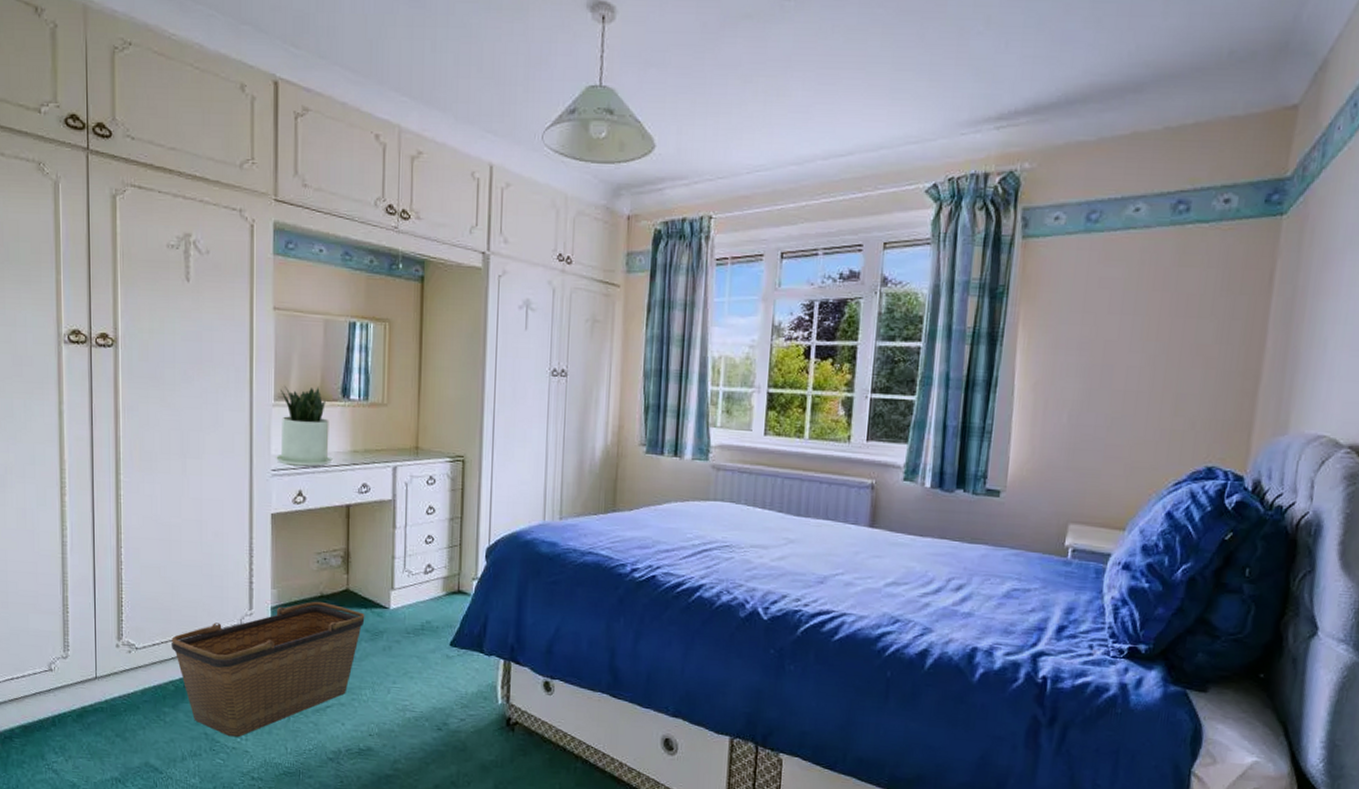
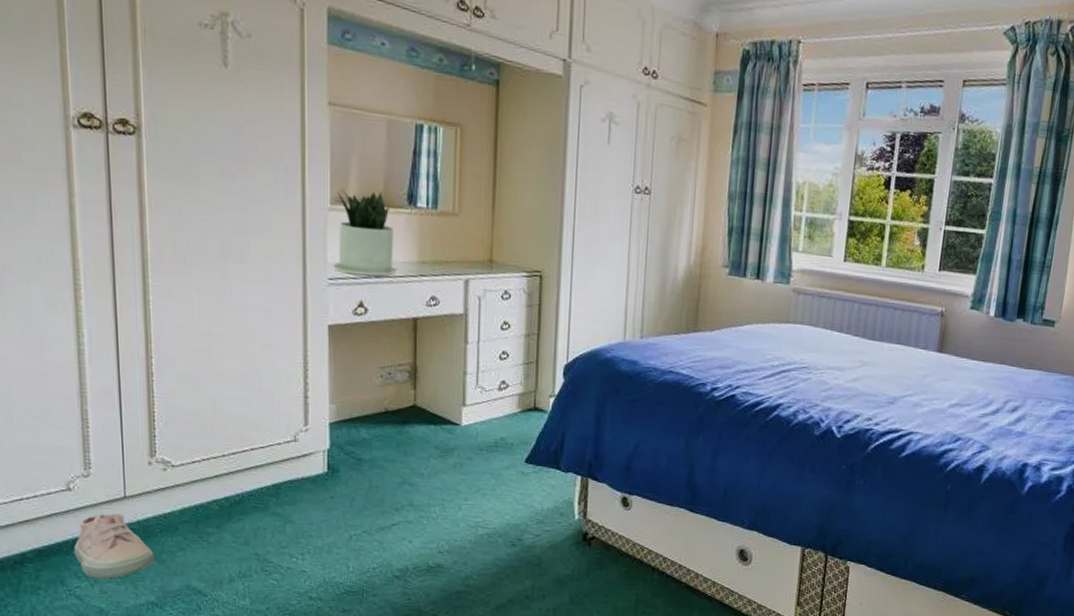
shoe: none [53,693,119,755] -> present [73,513,155,580]
bicycle basket: present [172,601,365,738] -> none [214,417,434,557]

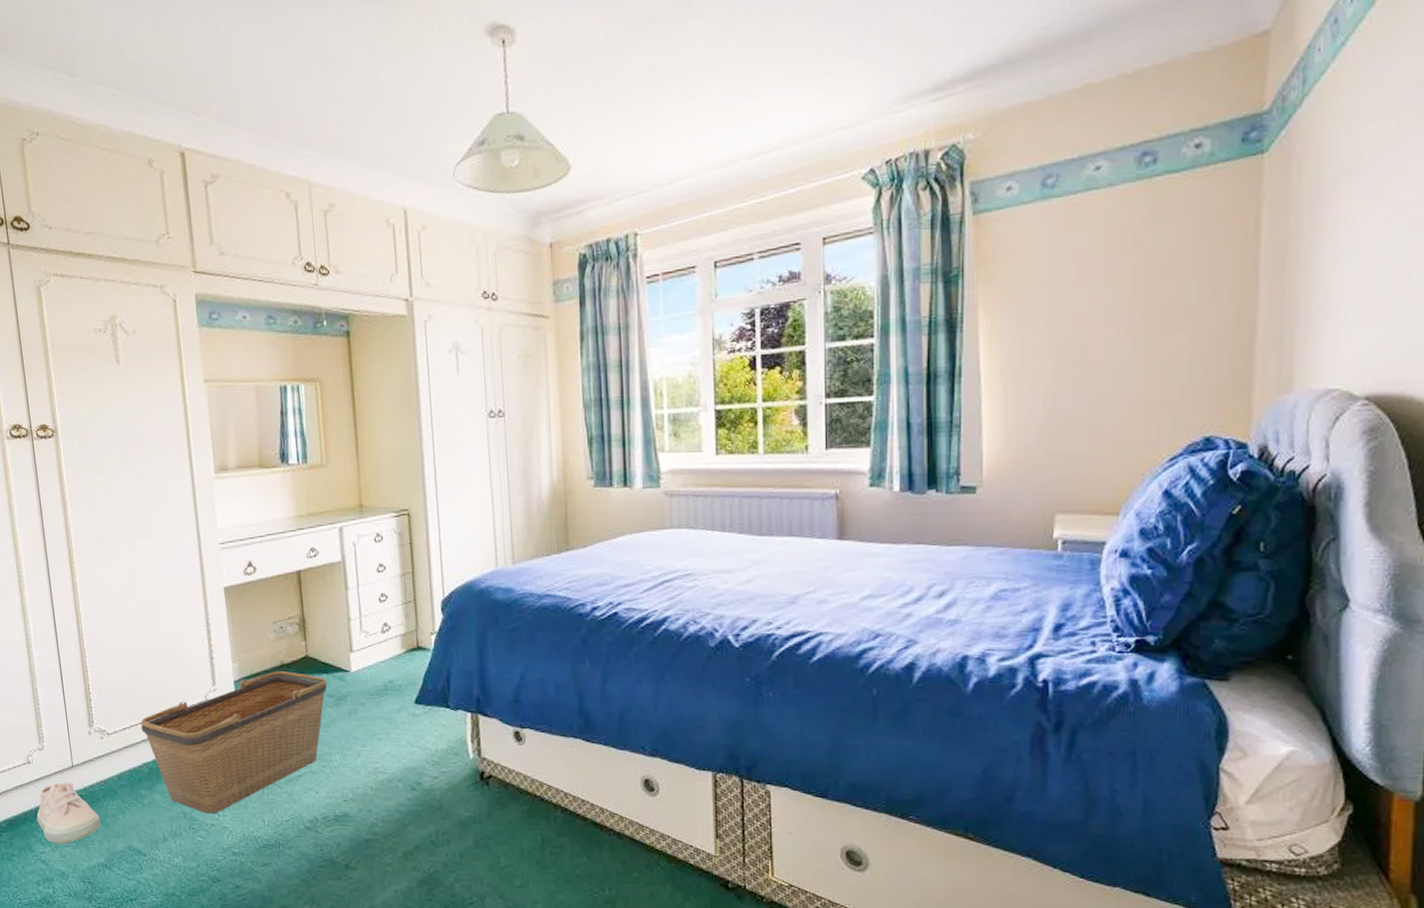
bicycle basket: none [214,417,434,557] -> present [141,670,328,814]
planter: present [333,189,398,277] -> none [220,455,279,537]

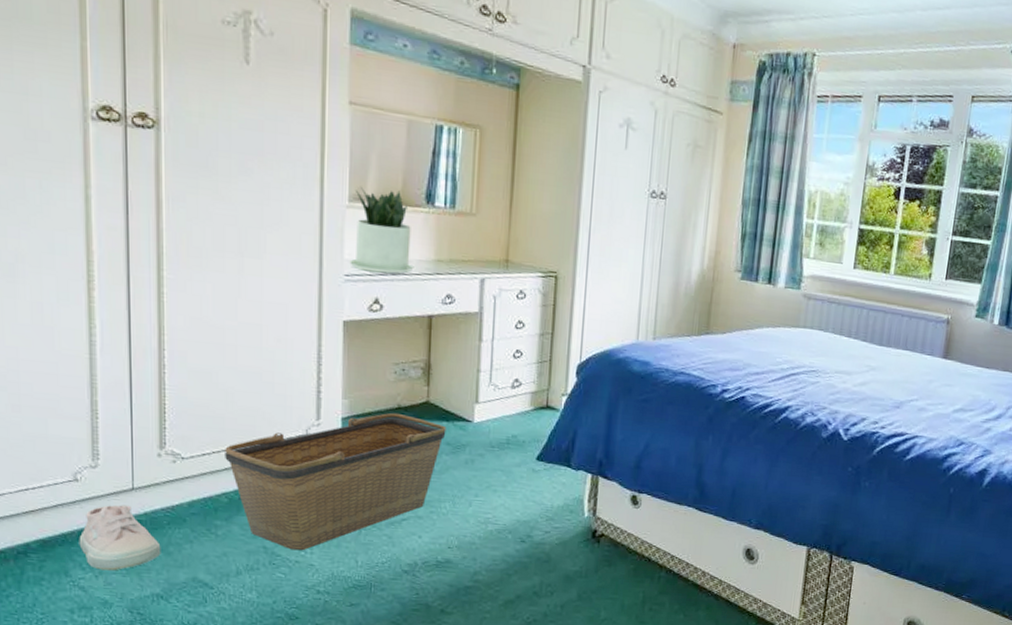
planter: none [220,455,279,537] -> present [350,187,414,274]

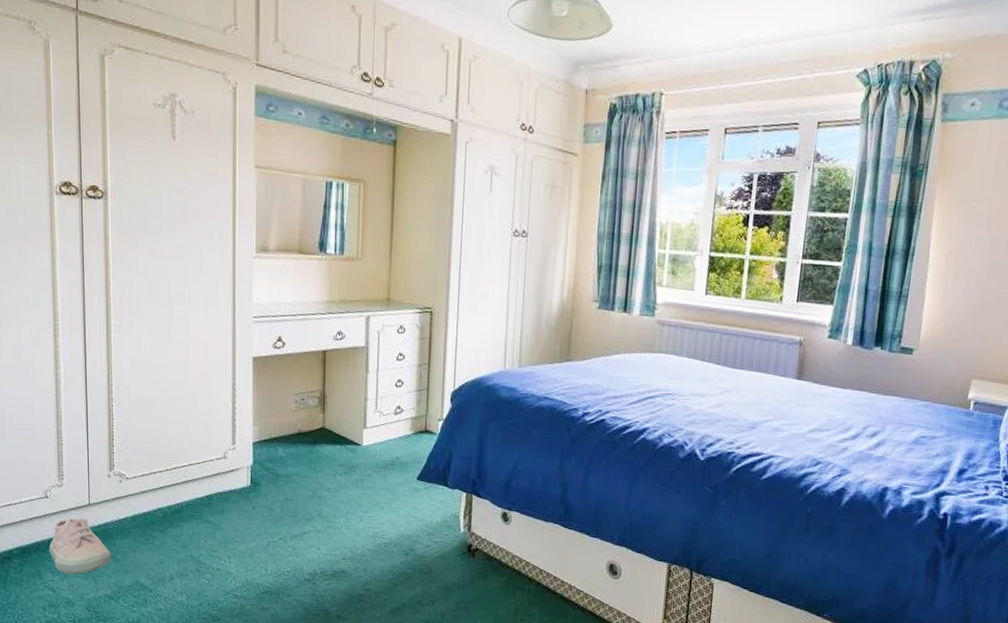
bicycle basket: present [225,412,446,551] -> none [160,437,340,560]
planter: present [350,187,414,274] -> none [257,240,310,315]

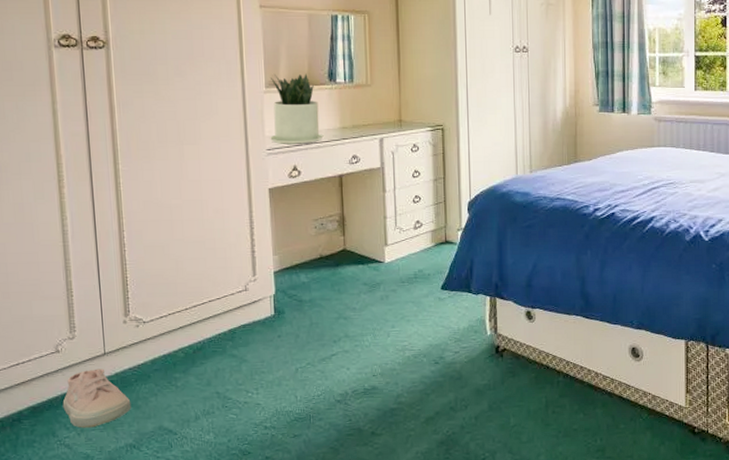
planter: none [257,240,310,315] -> present [270,73,324,144]

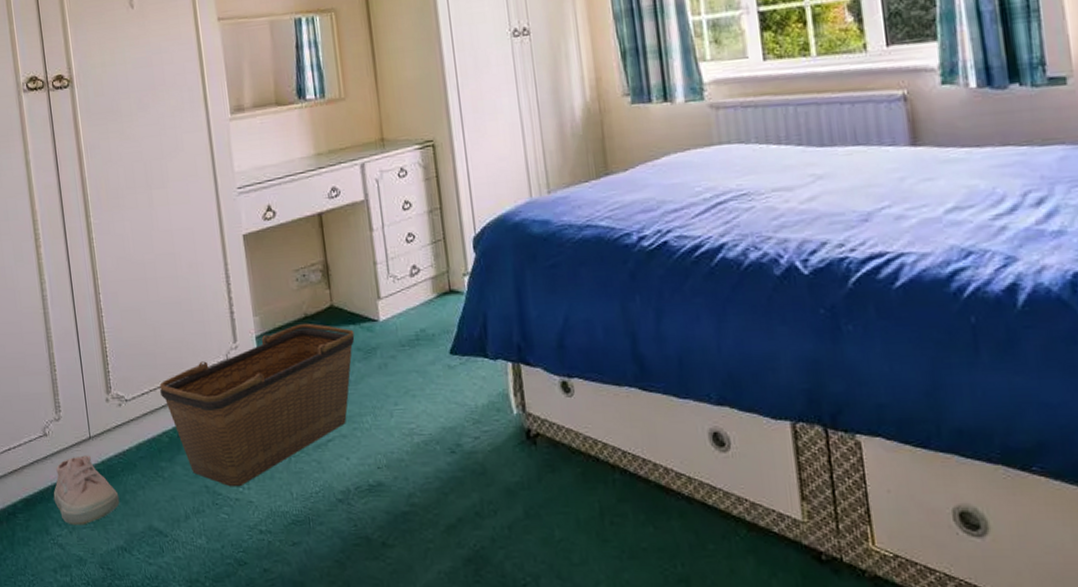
bicycle basket: none [179,262,363,393] -> present [159,323,355,487]
planter: present [270,73,324,144] -> none [235,92,298,180]

